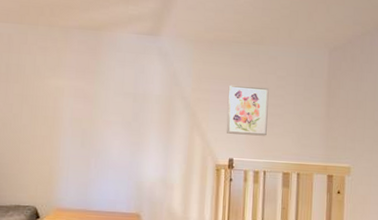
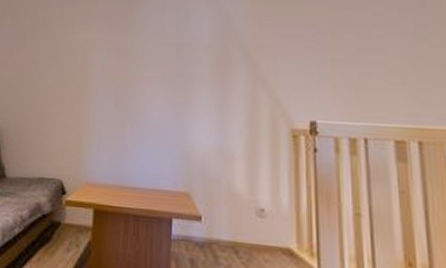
wall art: present [226,85,269,136] -> none [301,26,363,91]

